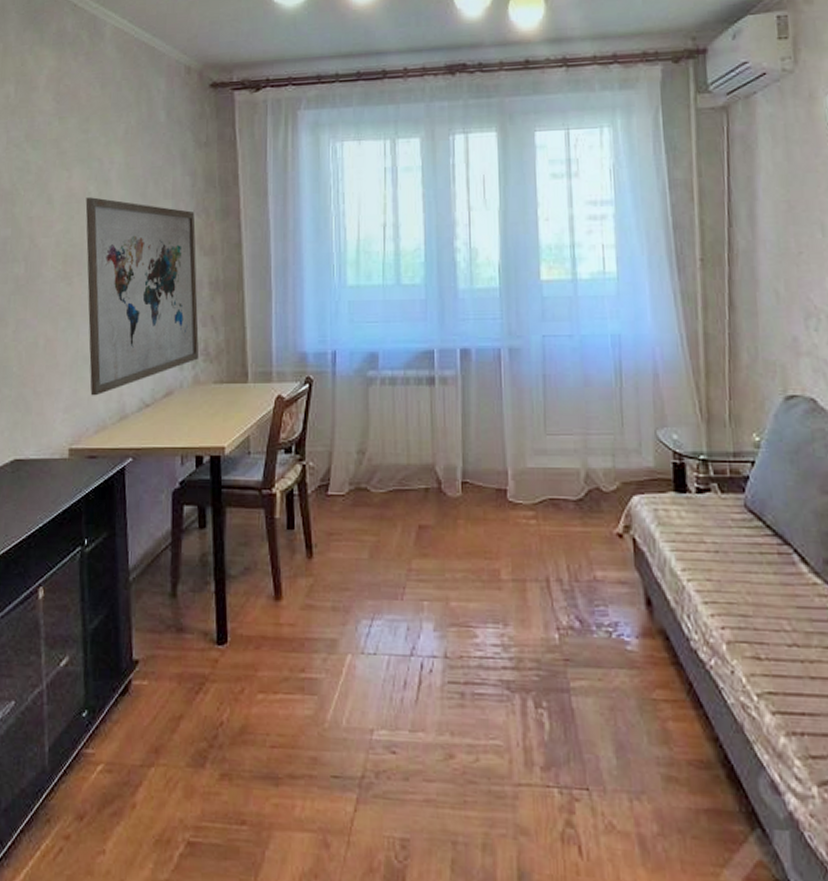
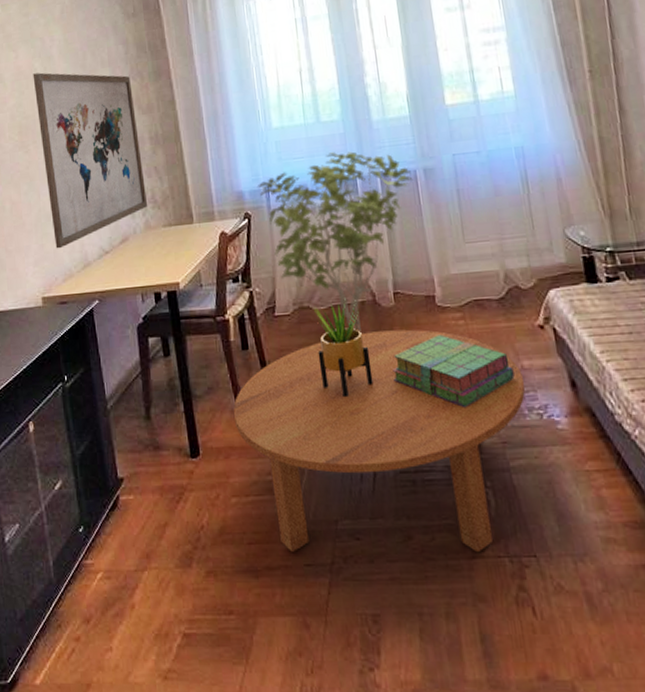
coffee table: none [269,523,595,780] -> present [233,329,525,553]
shrub: none [322,319,496,523] -> present [257,151,413,333]
potted plant: none [370,482,429,594] -> present [313,298,373,398]
stack of books: none [452,533,585,618] -> present [392,334,515,408]

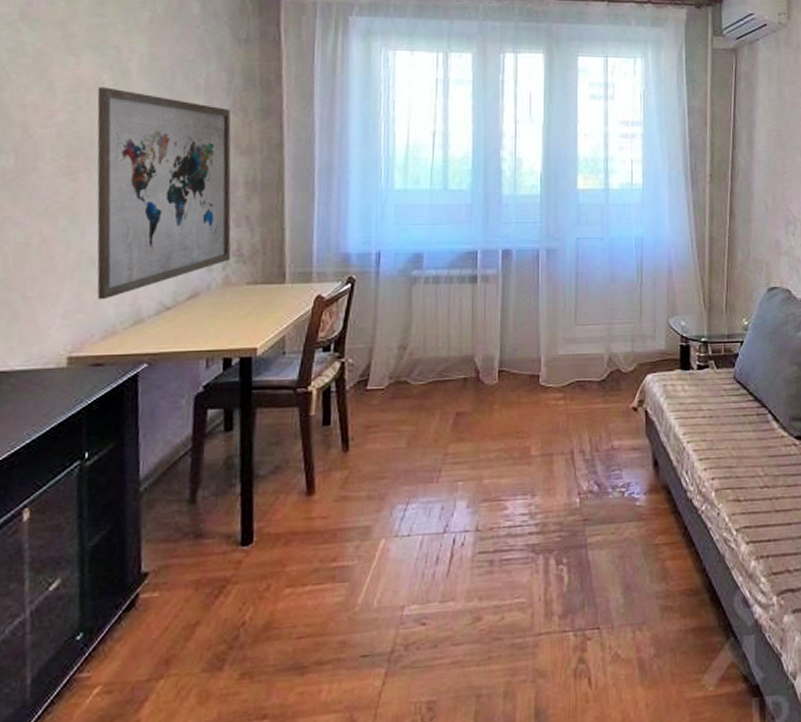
coffee table: present [233,329,525,553] -> none [301,408,611,643]
shrub: present [257,151,413,333] -> none [367,222,535,410]
potted plant: present [313,298,373,398] -> none [408,373,465,477]
stack of books: present [392,334,515,408] -> none [486,414,604,487]

